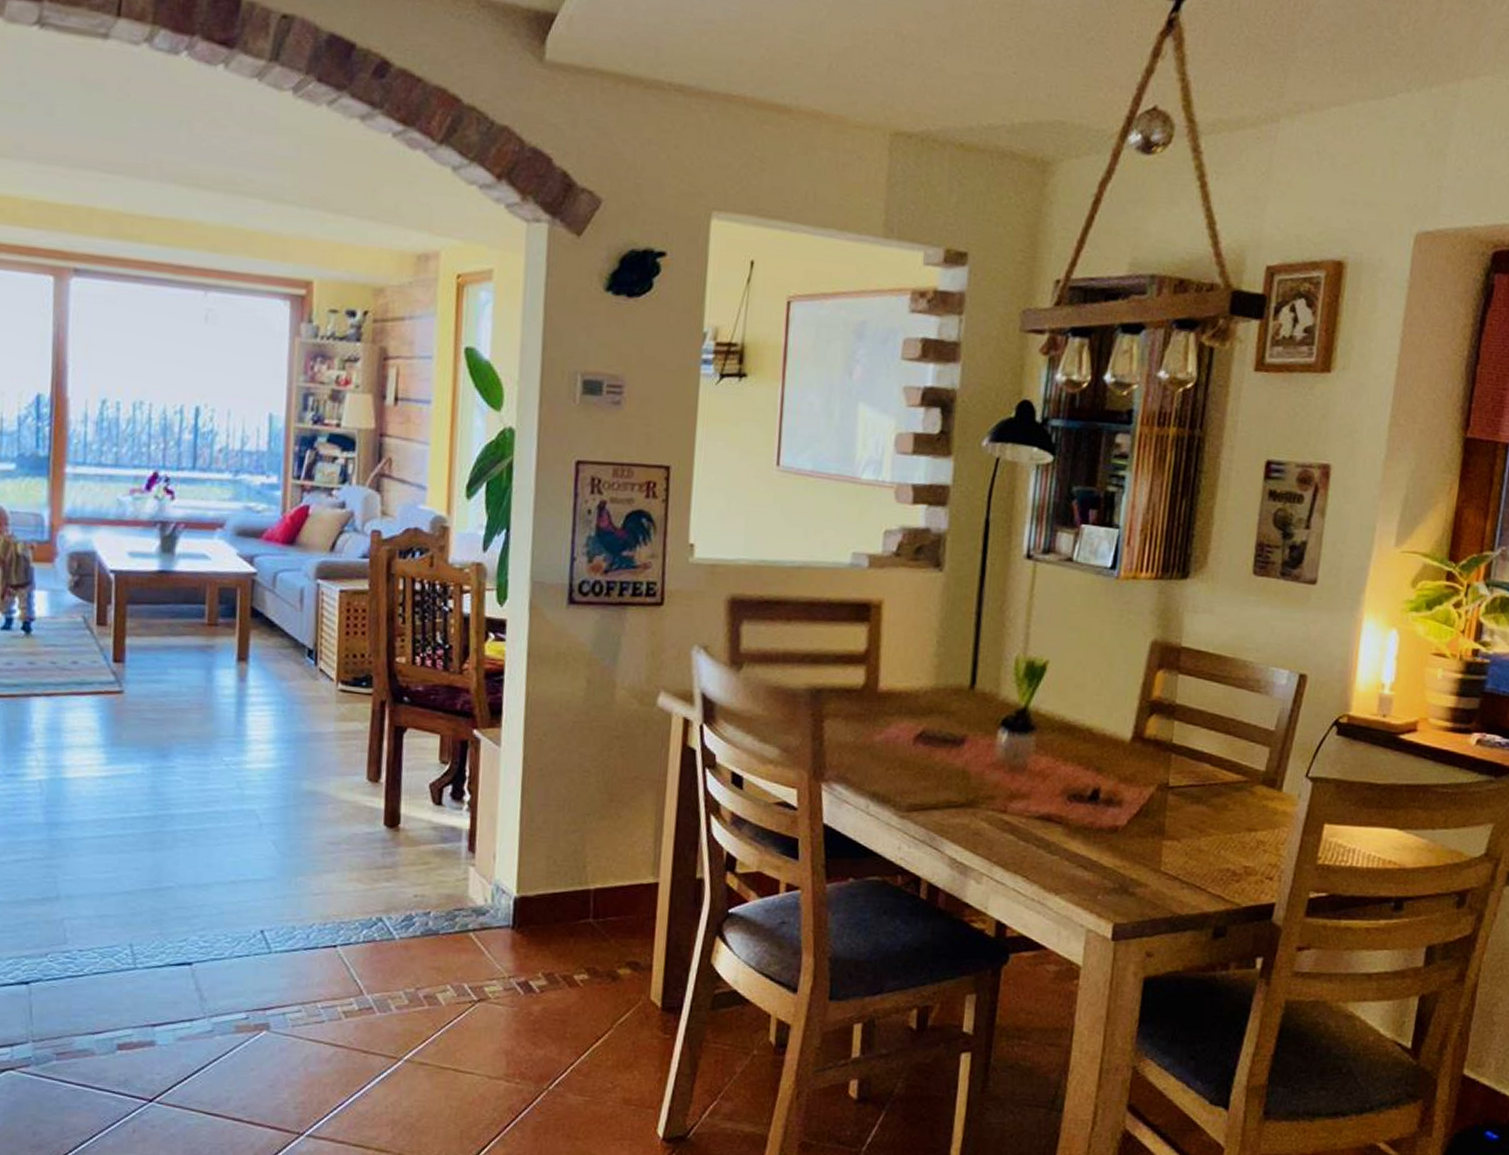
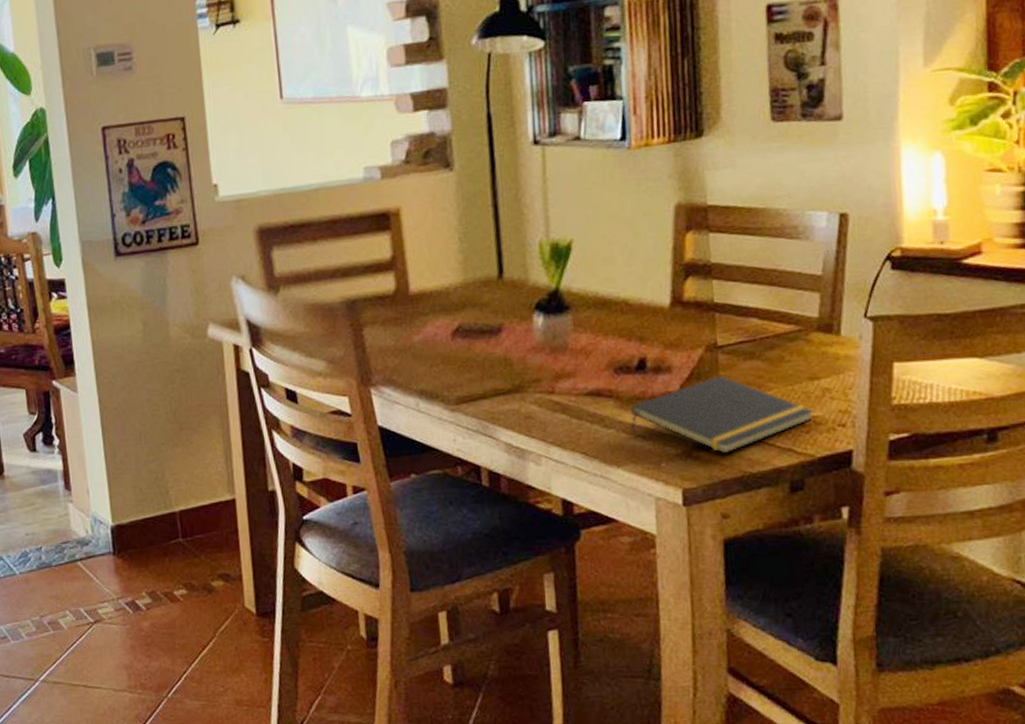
notepad: none [1072,815,1247,894] -> present [629,375,814,454]

